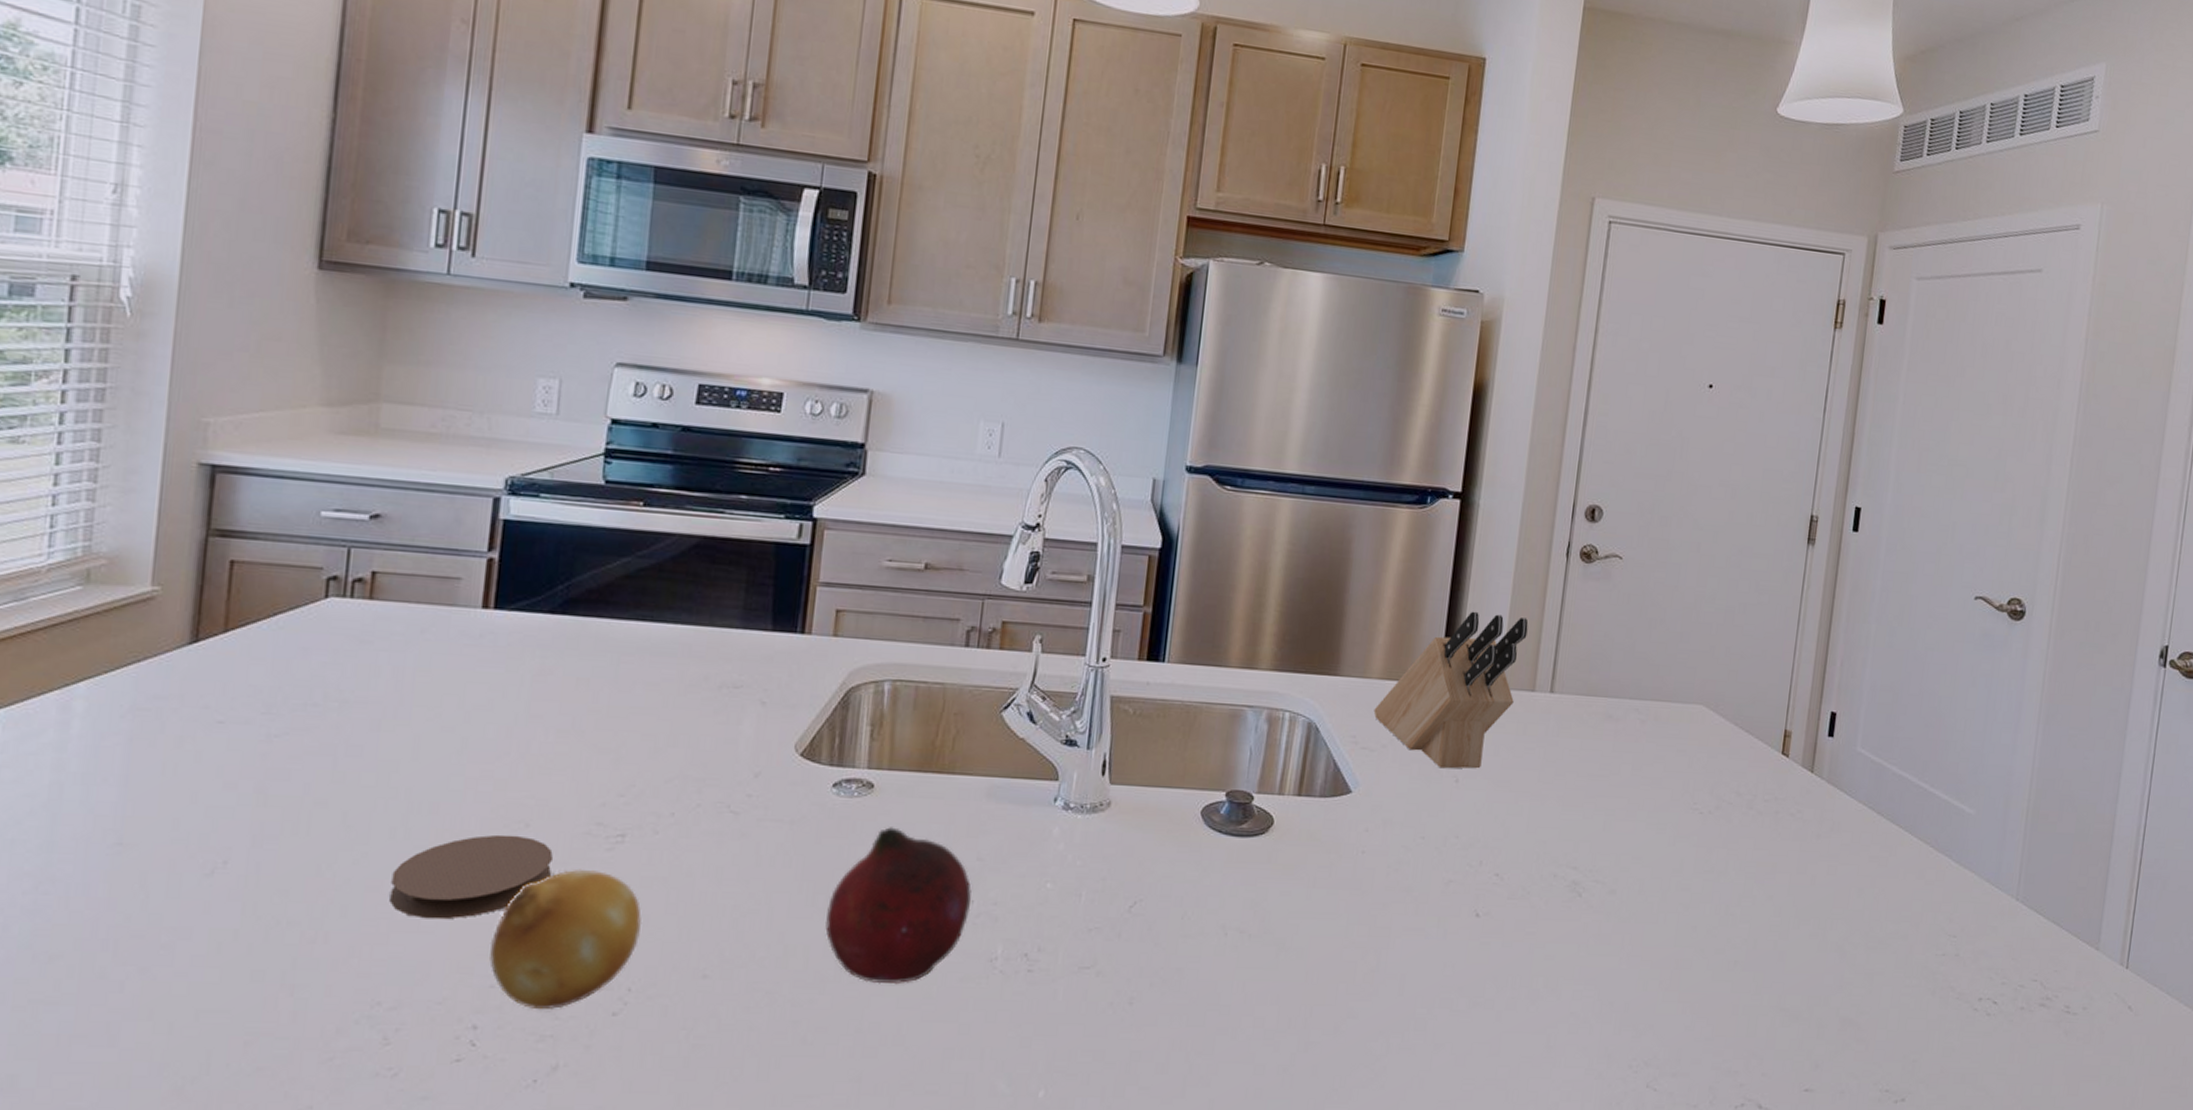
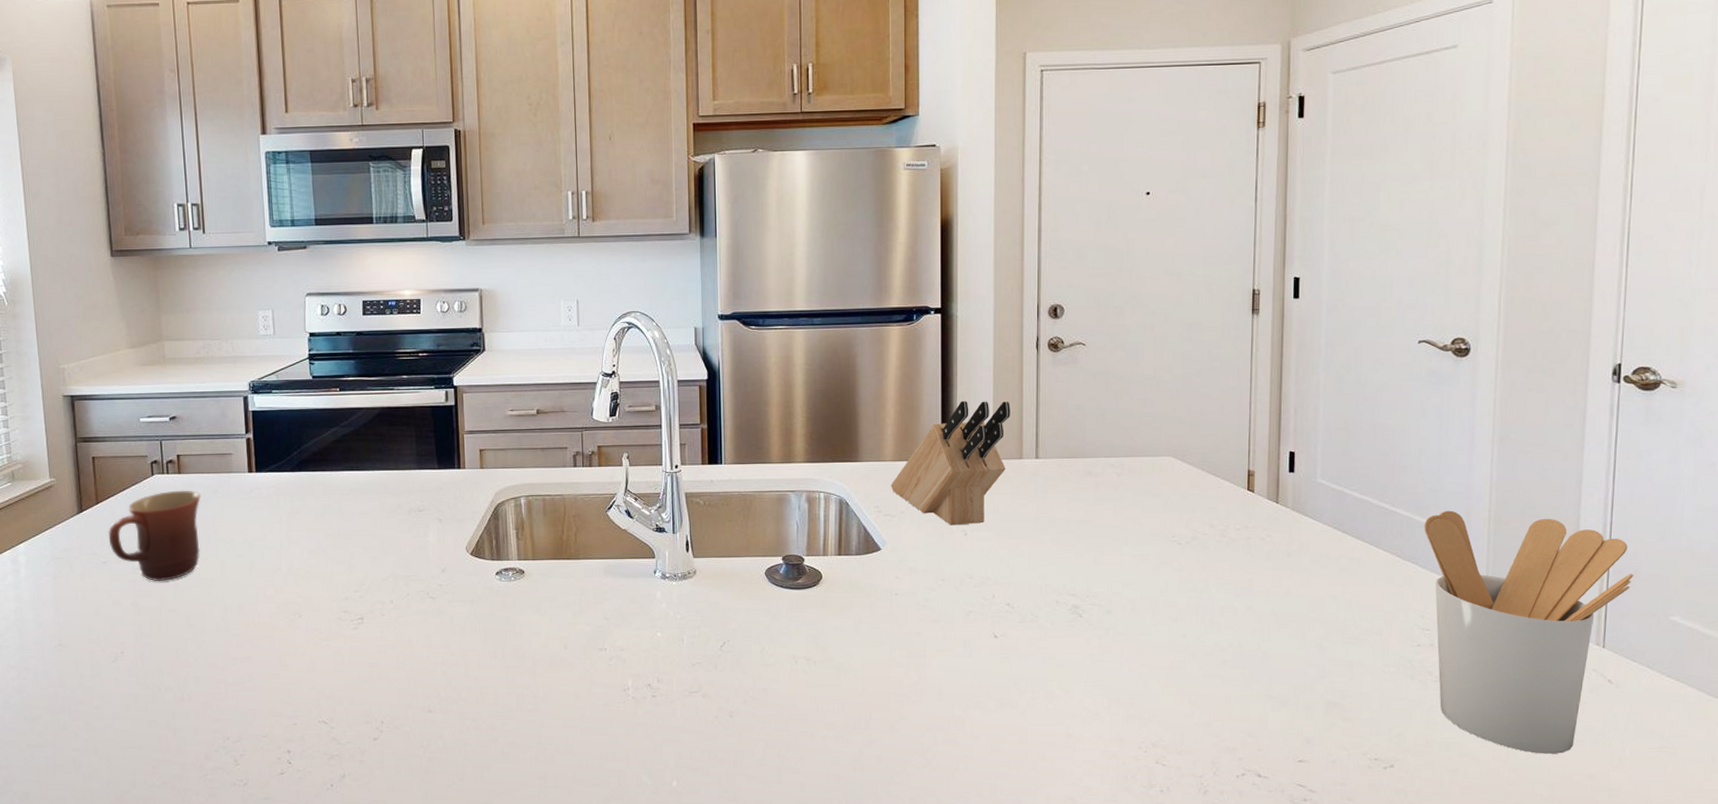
mug: none [234,624,401,759] -> present [108,490,202,582]
coaster: present [389,834,553,920] -> none [222,623,320,682]
fruit: present [489,868,643,1010] -> none [289,643,384,739]
fruit: present [825,827,972,985] -> none [505,600,605,711]
utensil holder: none [1959,796,2162,1091] -> present [1424,510,1634,754]

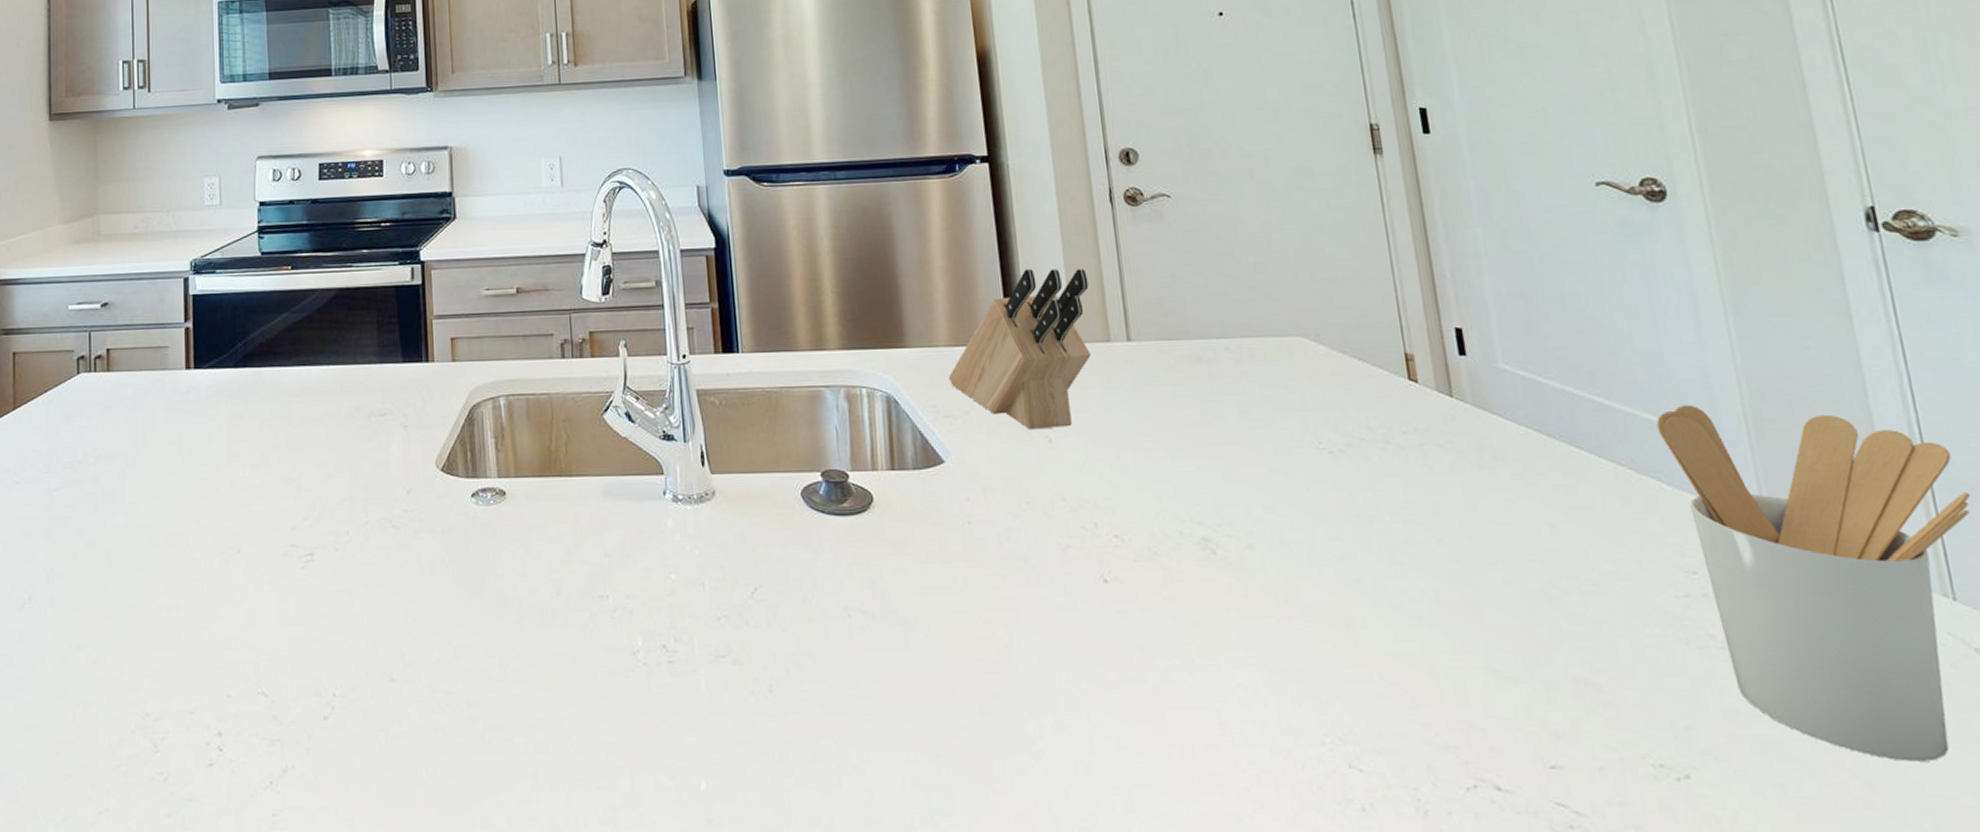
mug: present [108,490,202,582] -> none [24,391,132,507]

